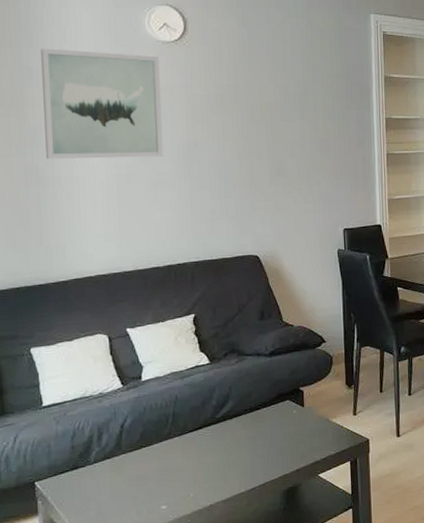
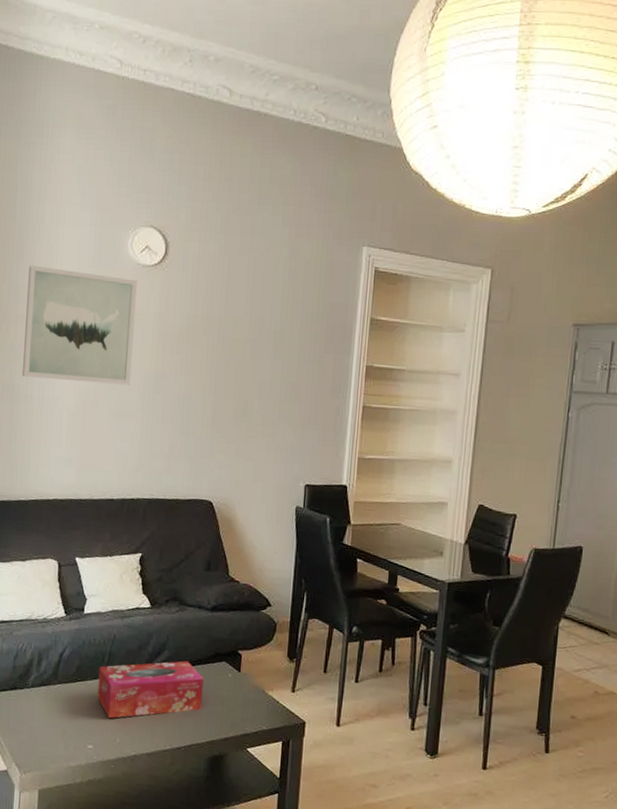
tissue box: none [164,406,271,477] -> present [97,661,204,719]

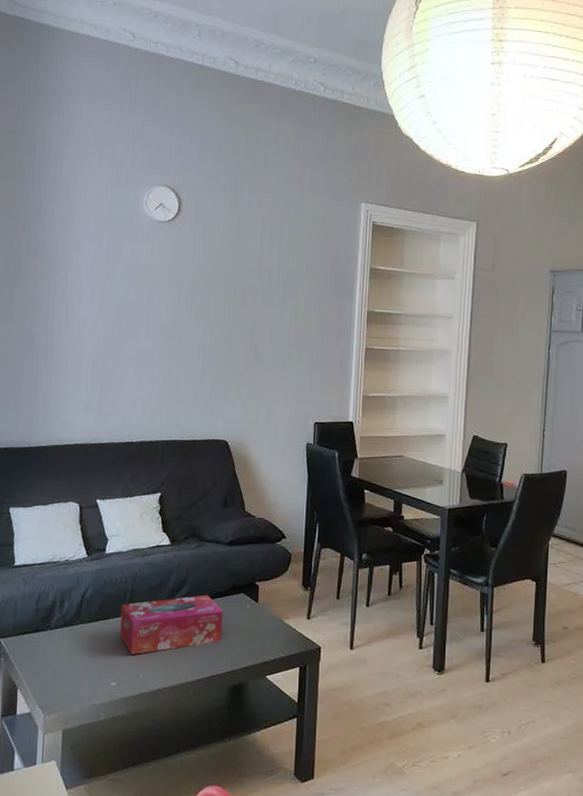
wall art: present [21,265,137,385] -> none [41,222,152,334]

